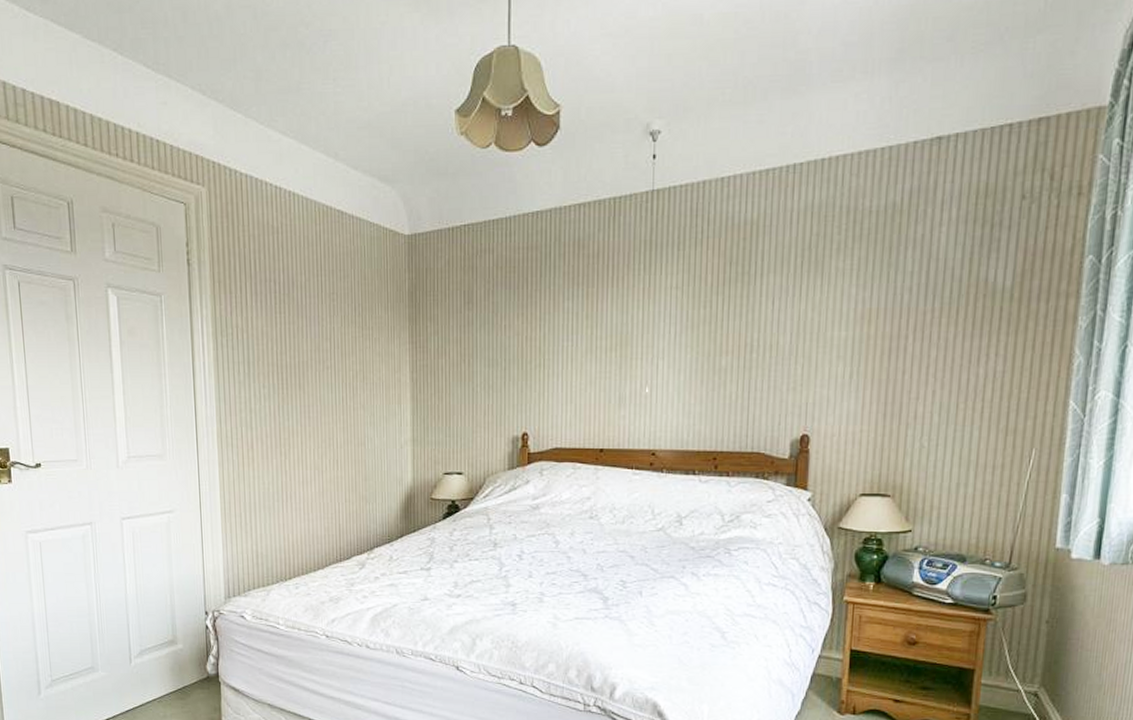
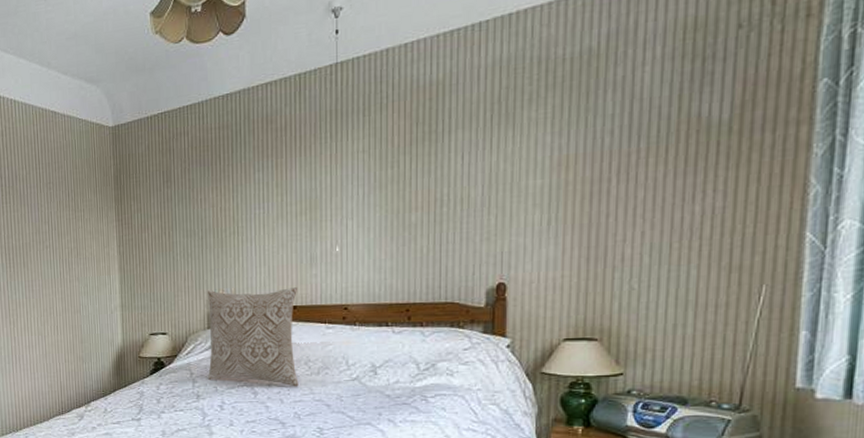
pillow: none [507,428,604,536] -> present [207,287,299,387]

